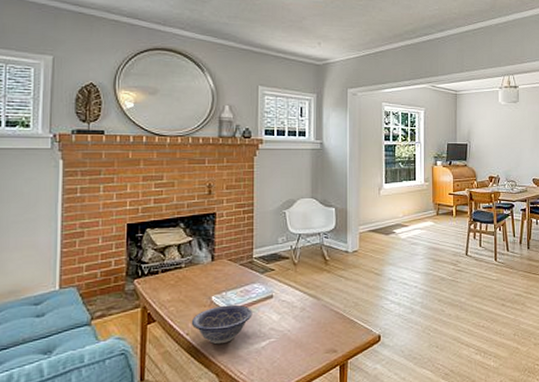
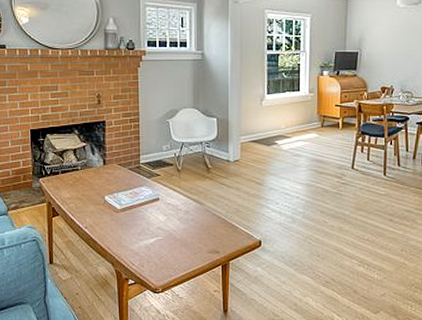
decorative bowl: present [191,304,253,345] -> none [88,204,141,238]

